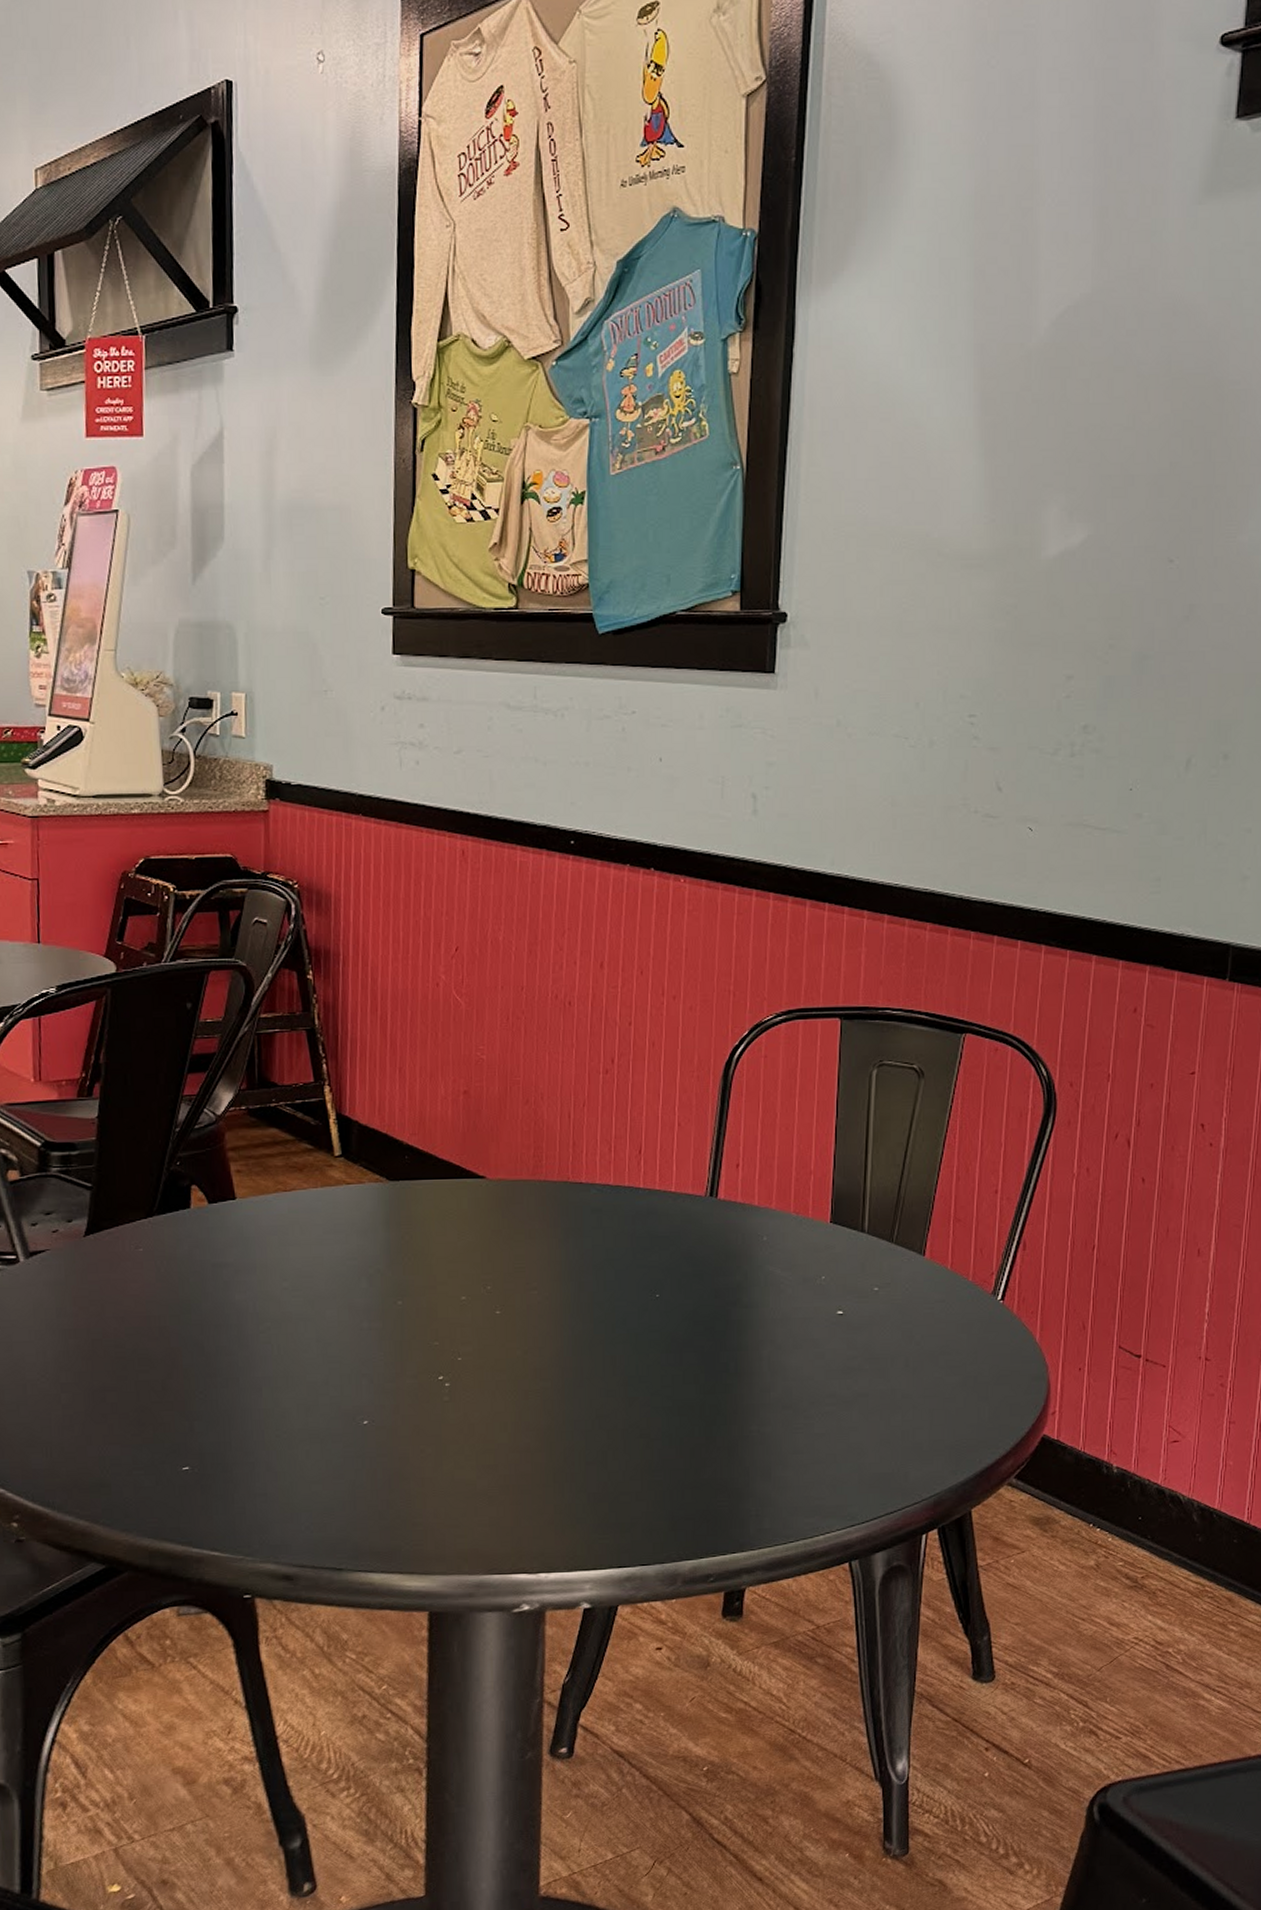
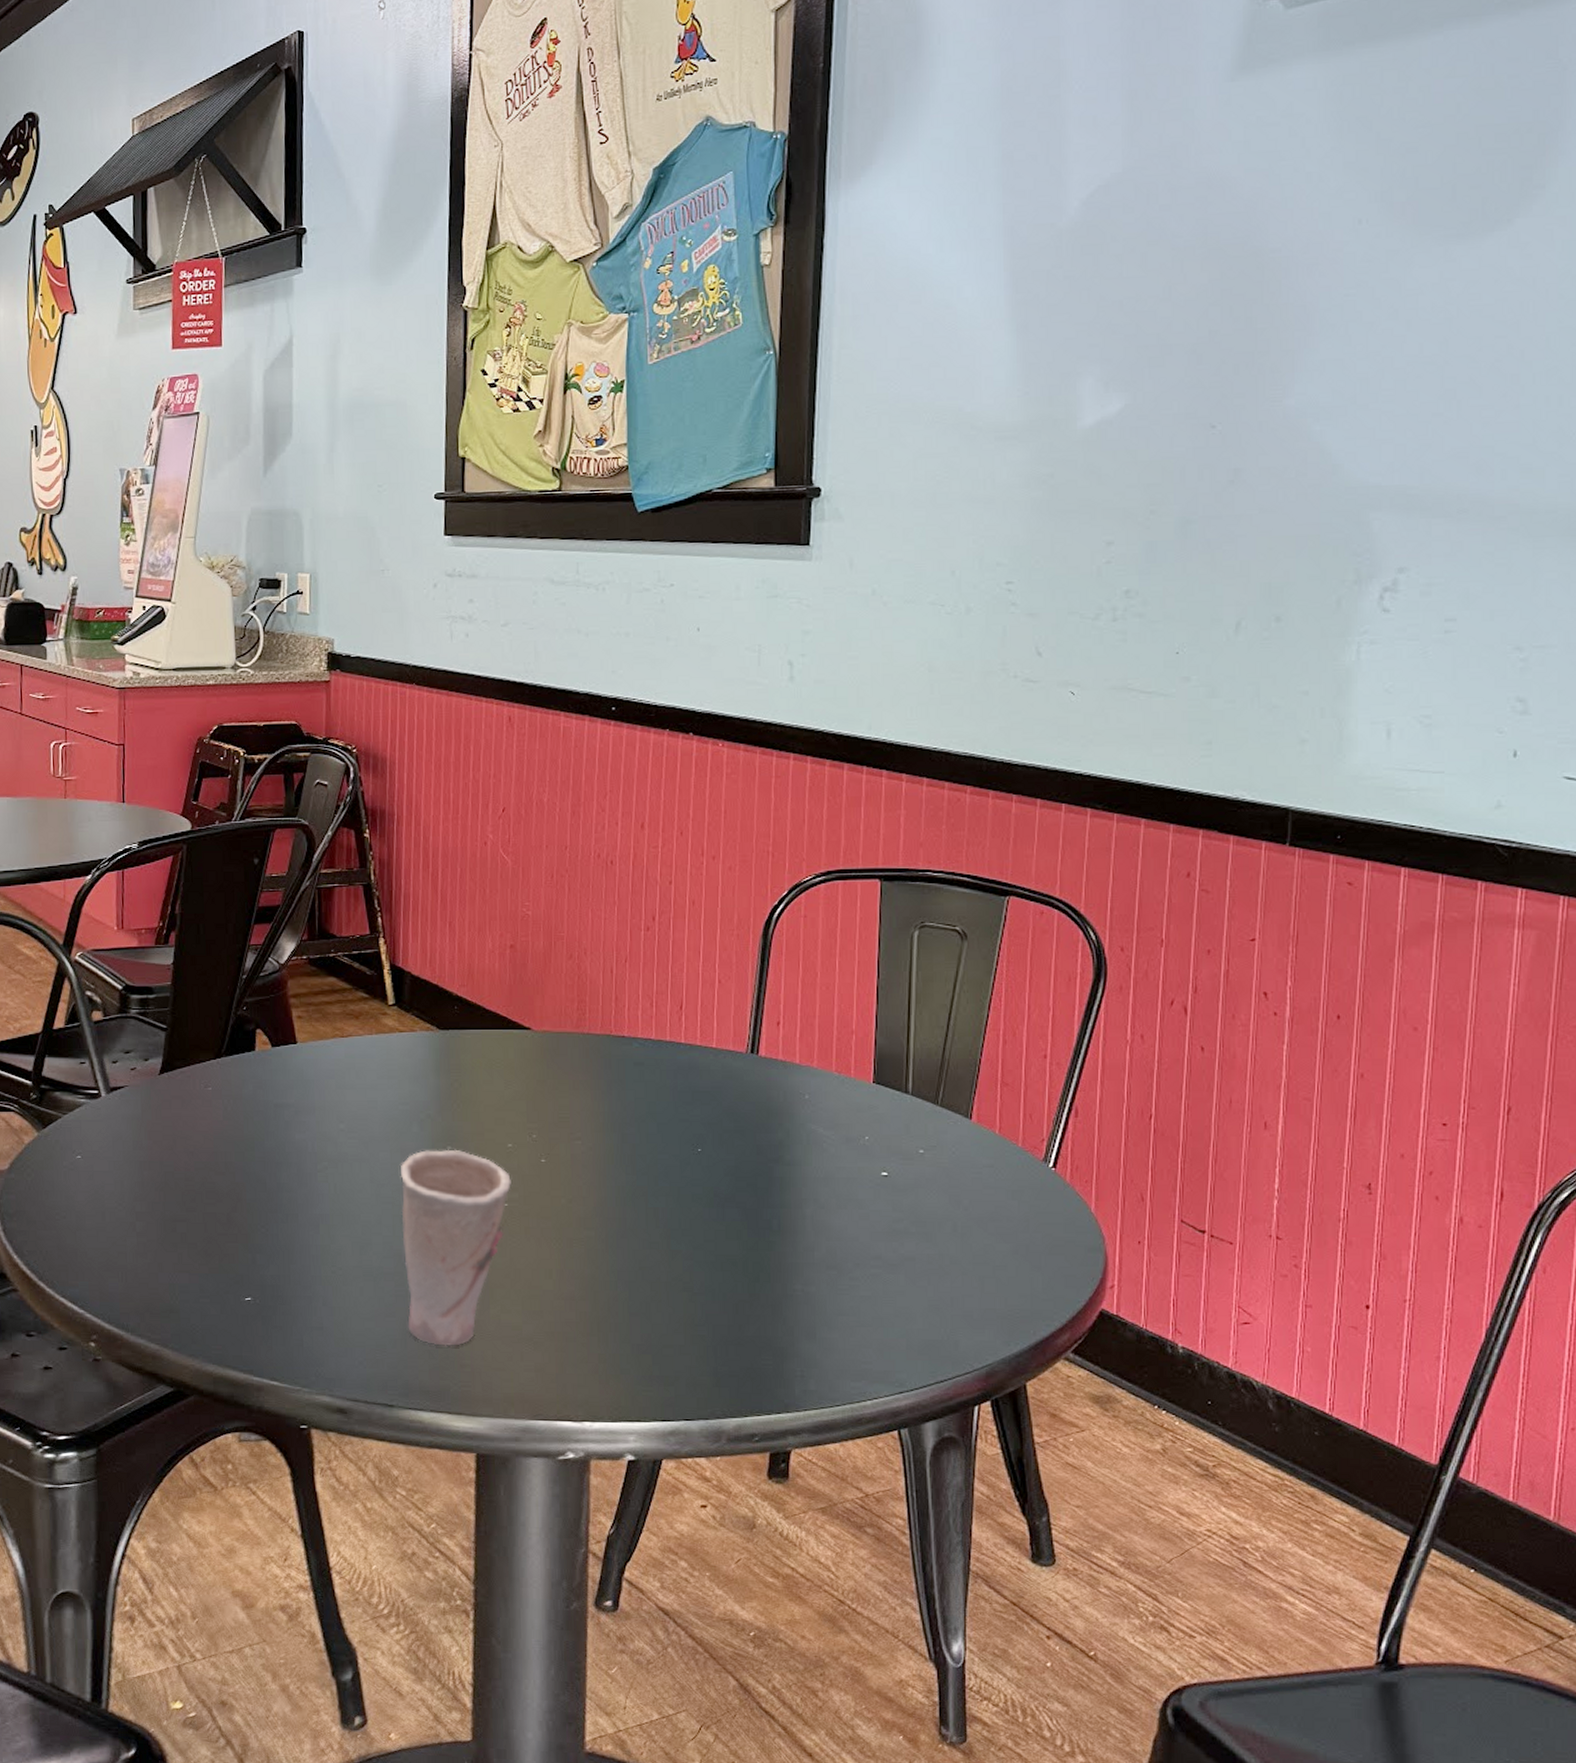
cup: none [348,1304,465,1506] -> present [400,1149,511,1346]

